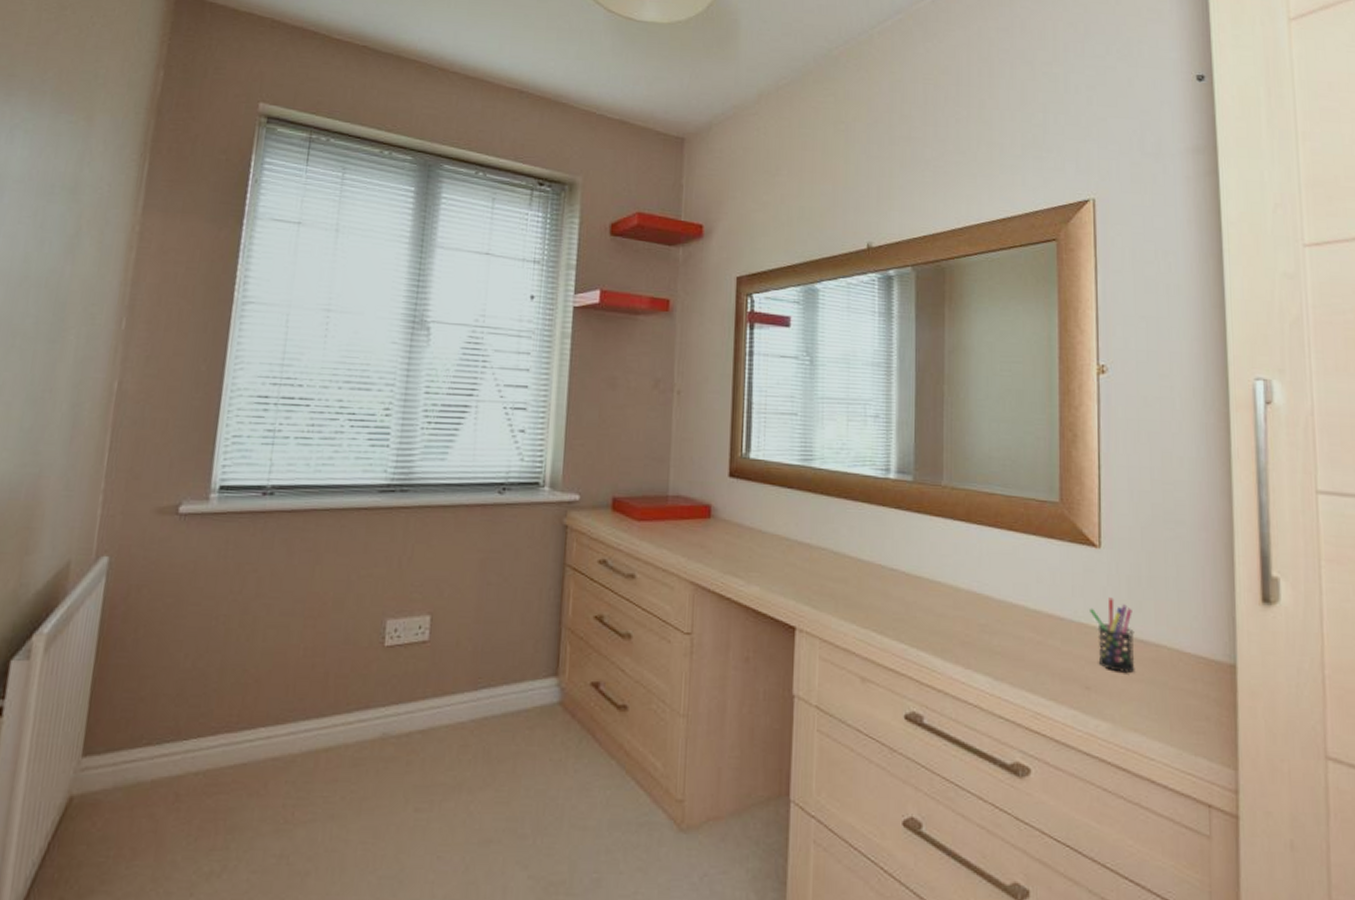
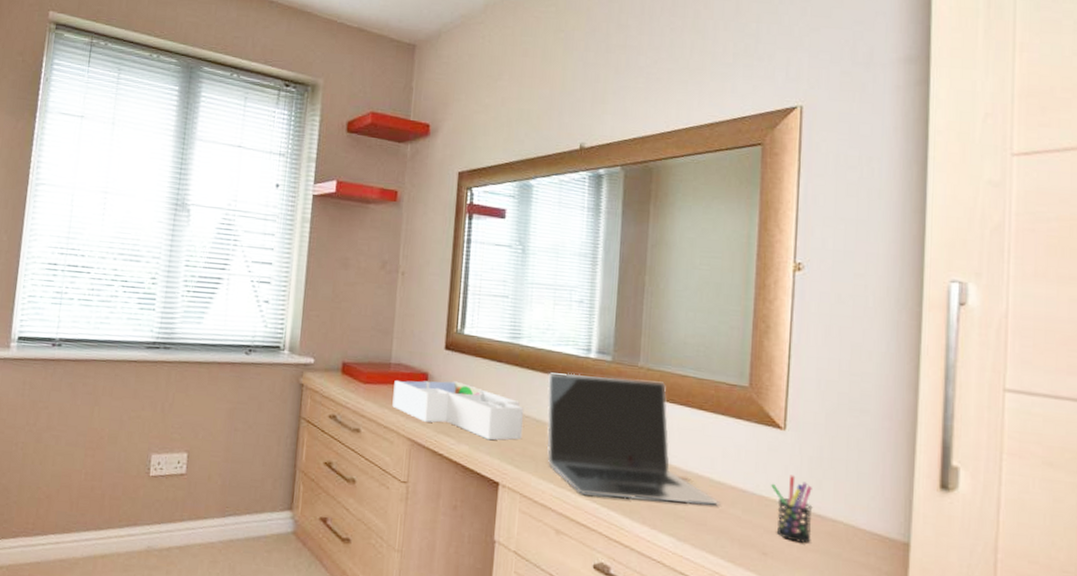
desk organizer: none [671,512,820,579] -> present [392,380,525,441]
laptop: none [844,497,1037,637] -> present [546,372,720,505]

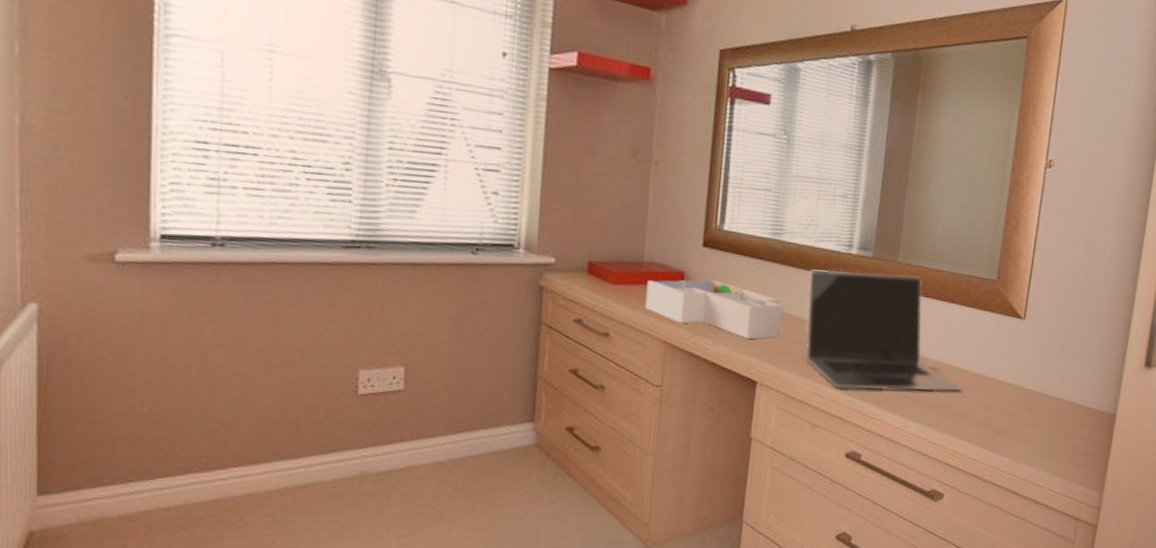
pen holder: present [771,475,813,544] -> none [1008,360,1043,421]

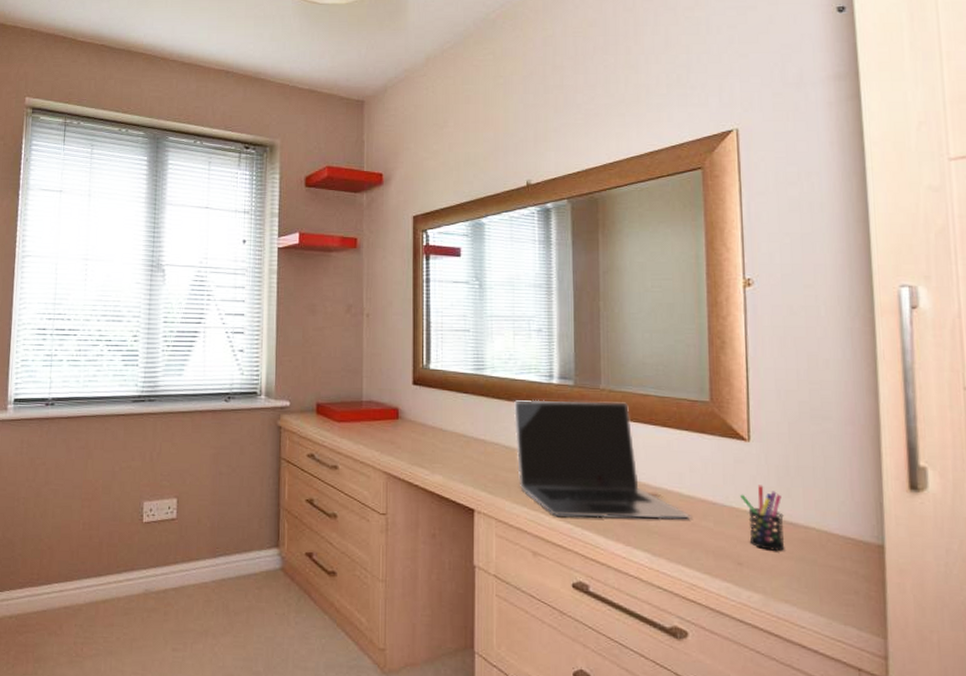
desk organizer: present [645,280,785,340] -> none [367,414,493,469]
pen holder: none [1008,360,1043,421] -> present [740,485,785,552]

